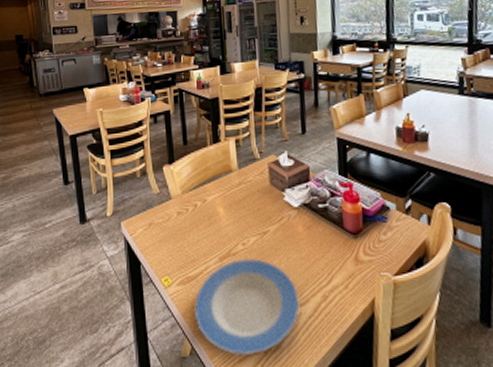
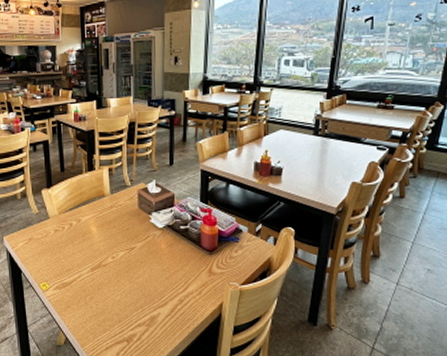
plate: present [193,258,300,355] -> none [68,269,159,344]

